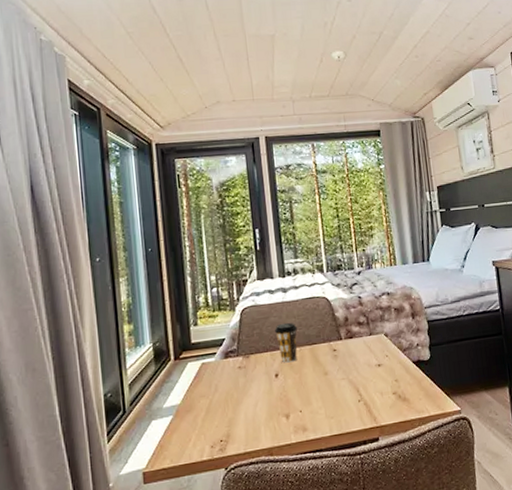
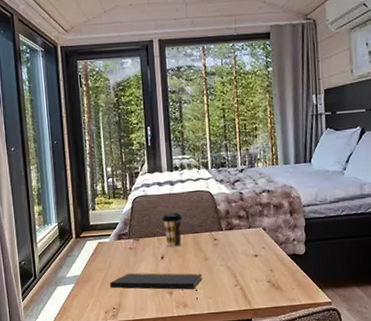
notepad: none [215,390,322,423] -> present [109,272,202,301]

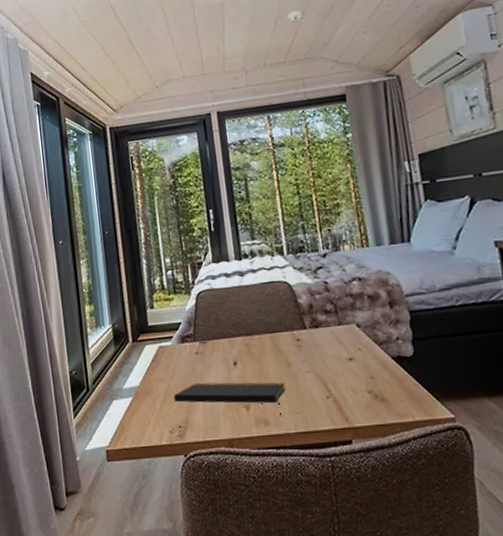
coffee cup: present [161,212,182,248] -> none [231,308,257,351]

